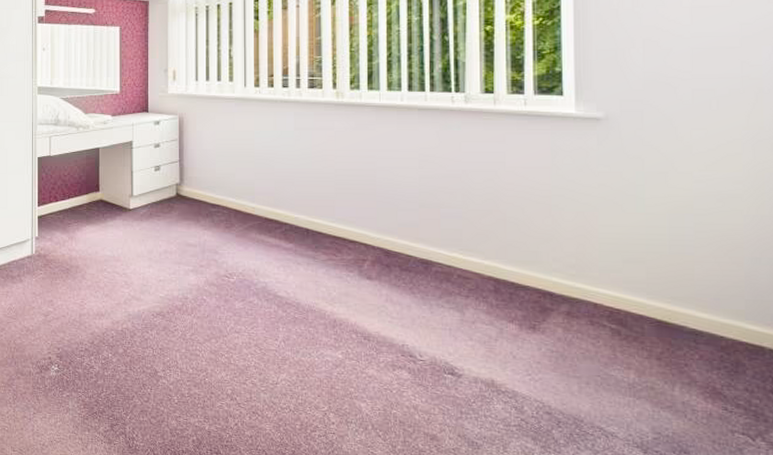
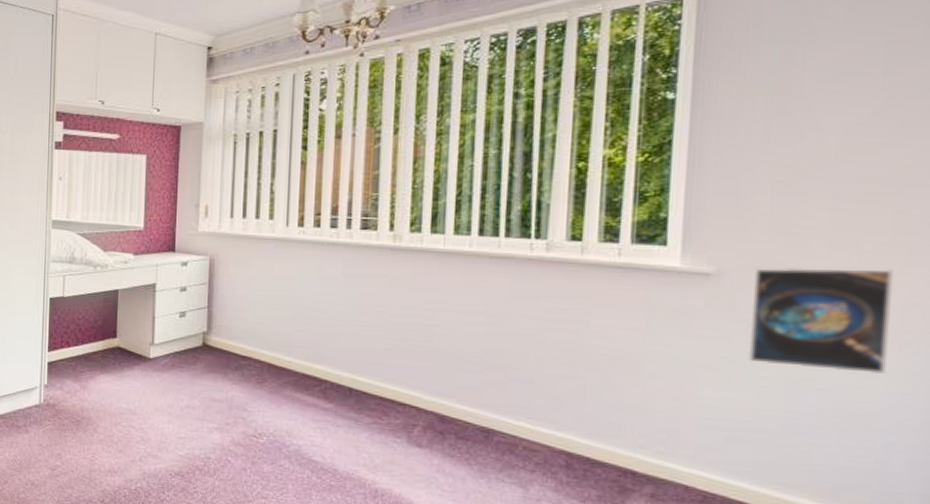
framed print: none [635,111,746,200] -> present [748,267,894,375]

